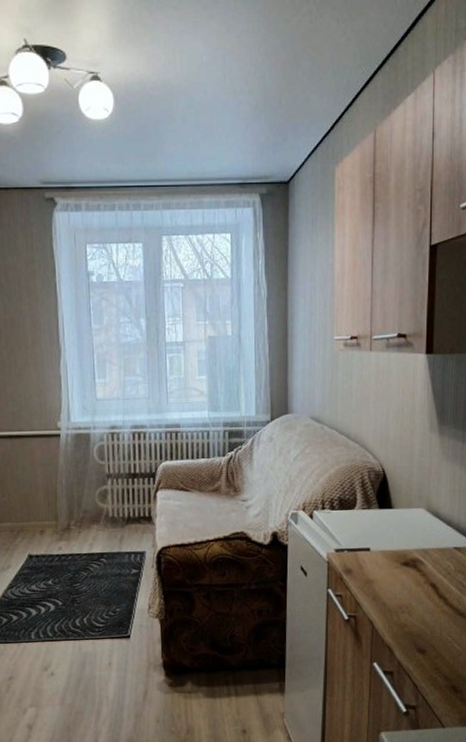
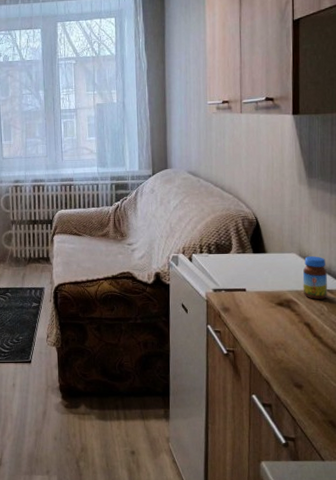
jar: none [430,511,455,558] -> present [302,256,327,299]

